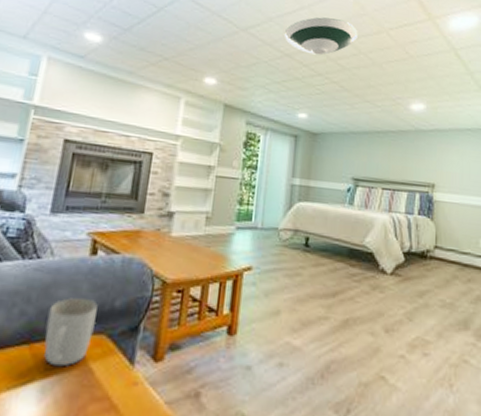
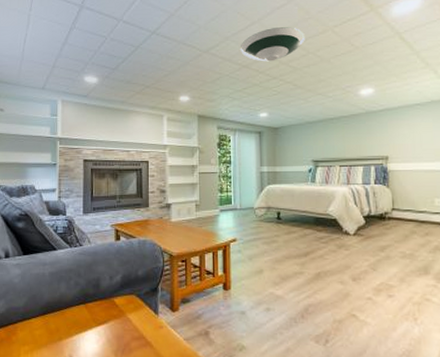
mug: present [44,297,98,367] -> none [94,270,127,318]

